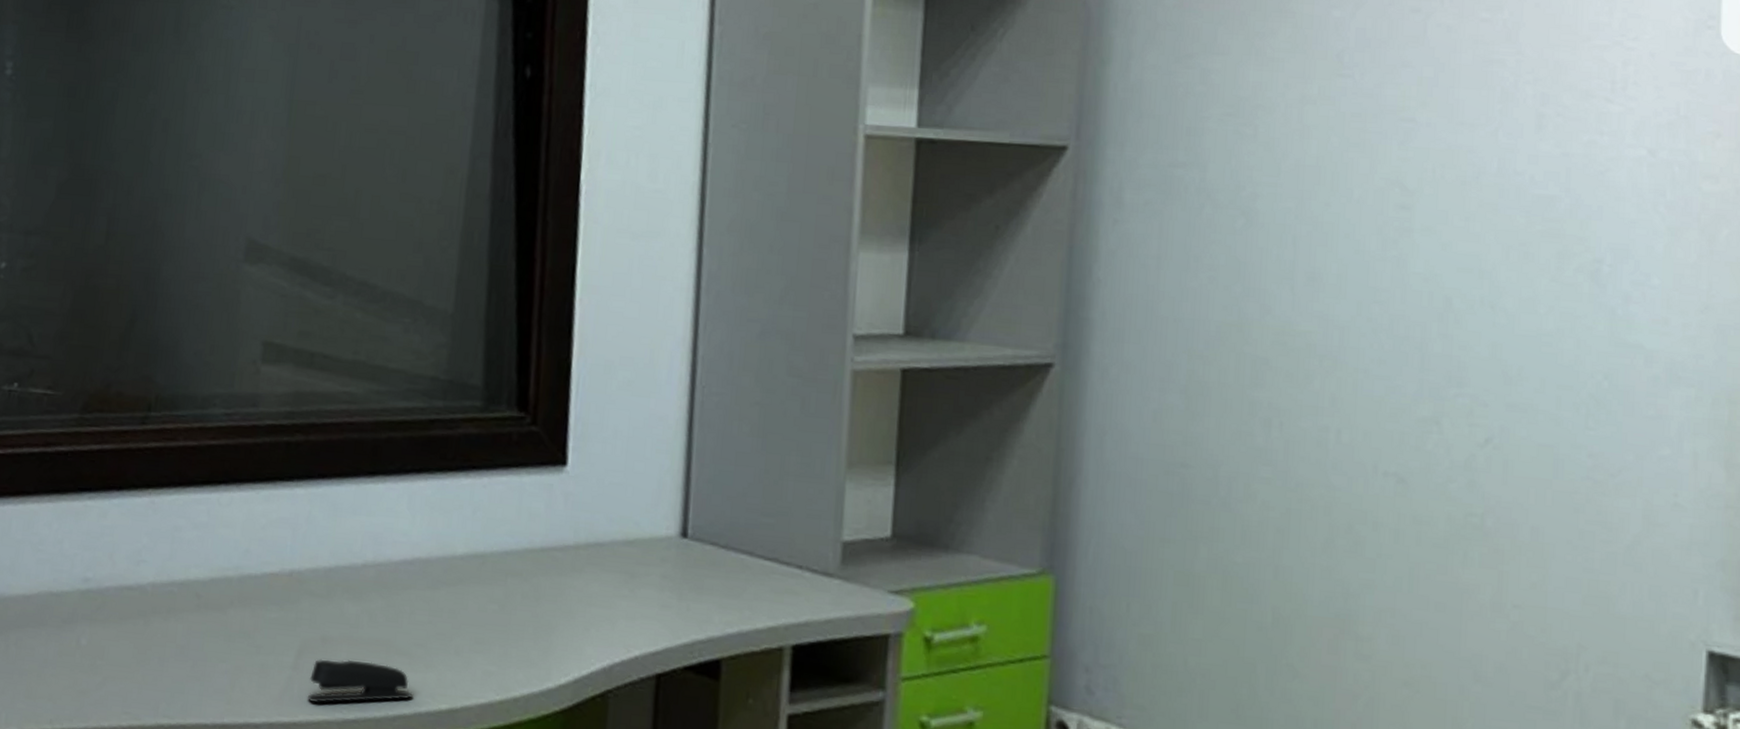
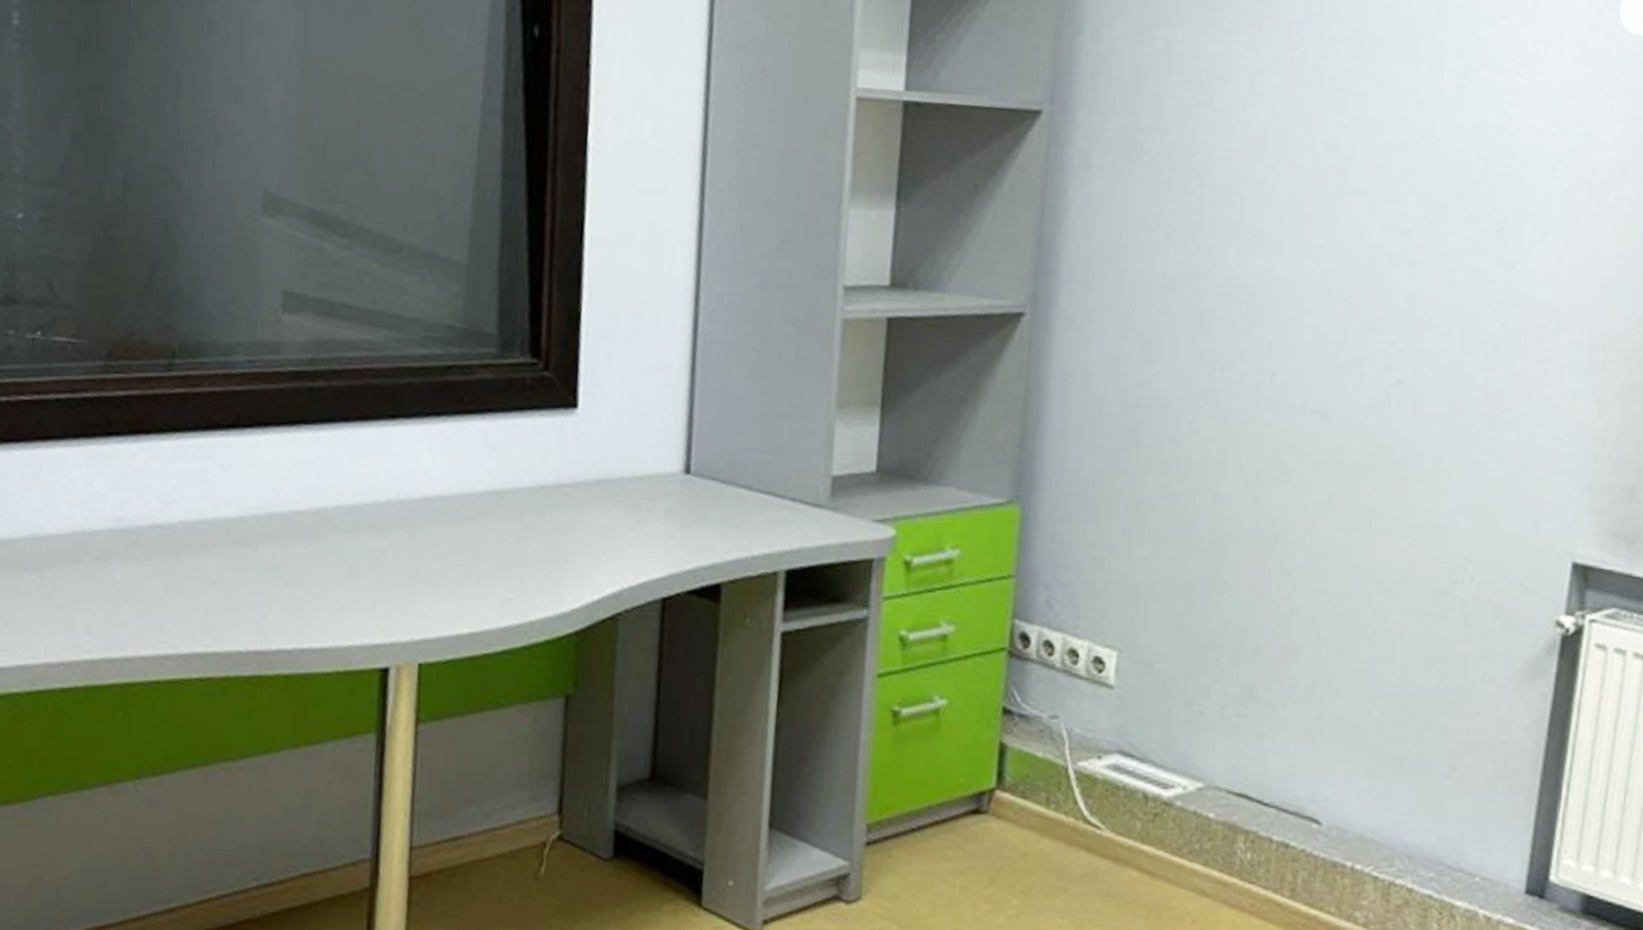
stapler: present [307,659,414,704] -> none [336,589,437,631]

